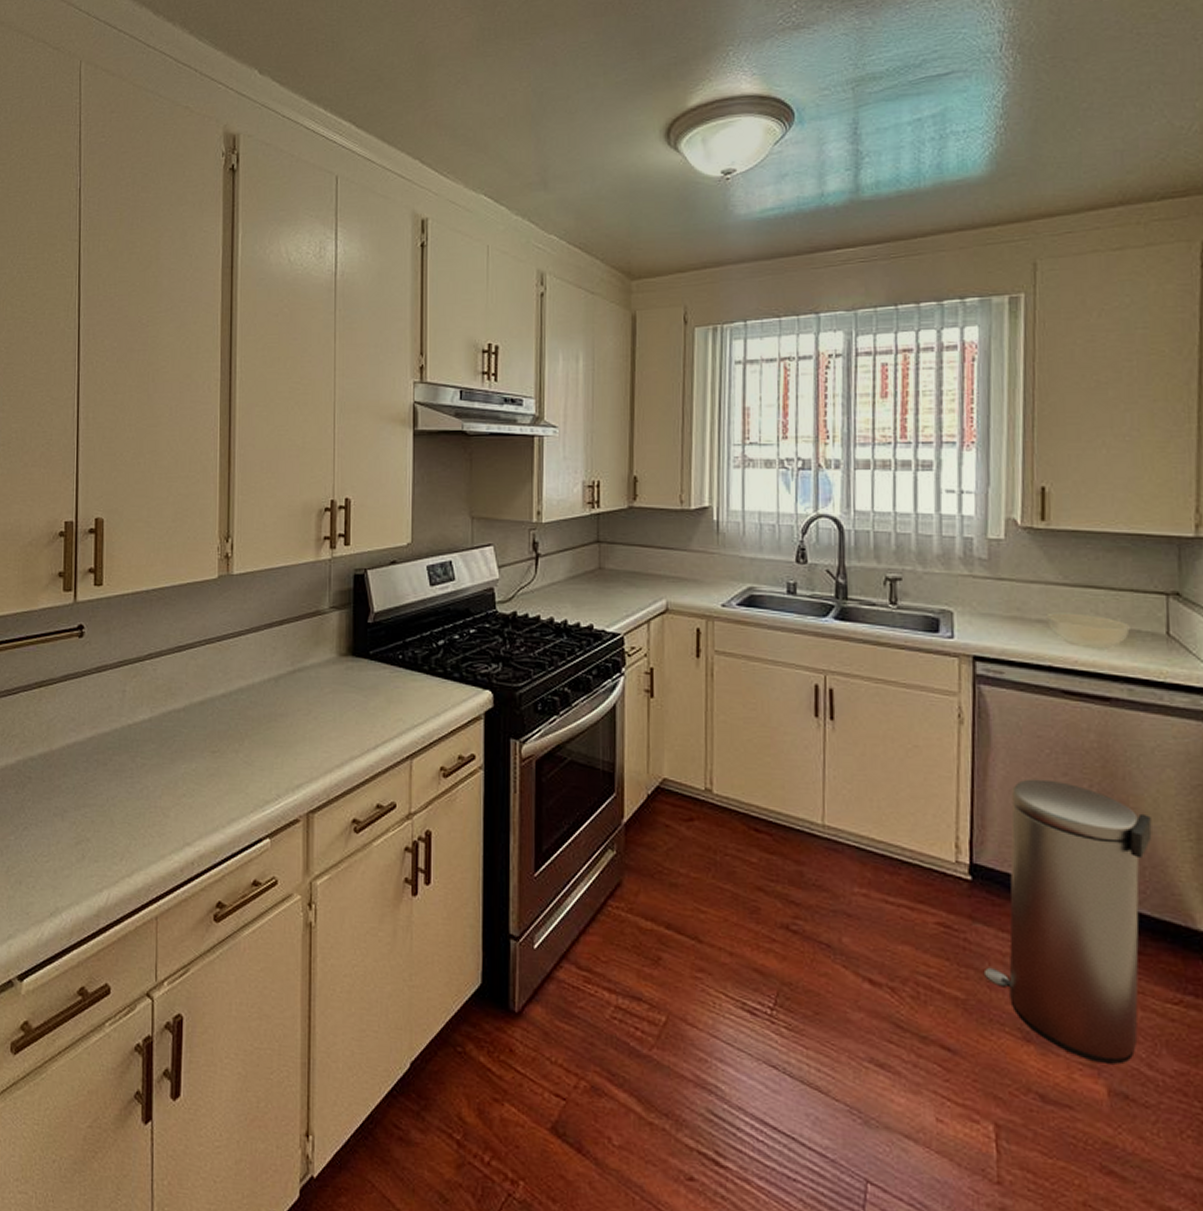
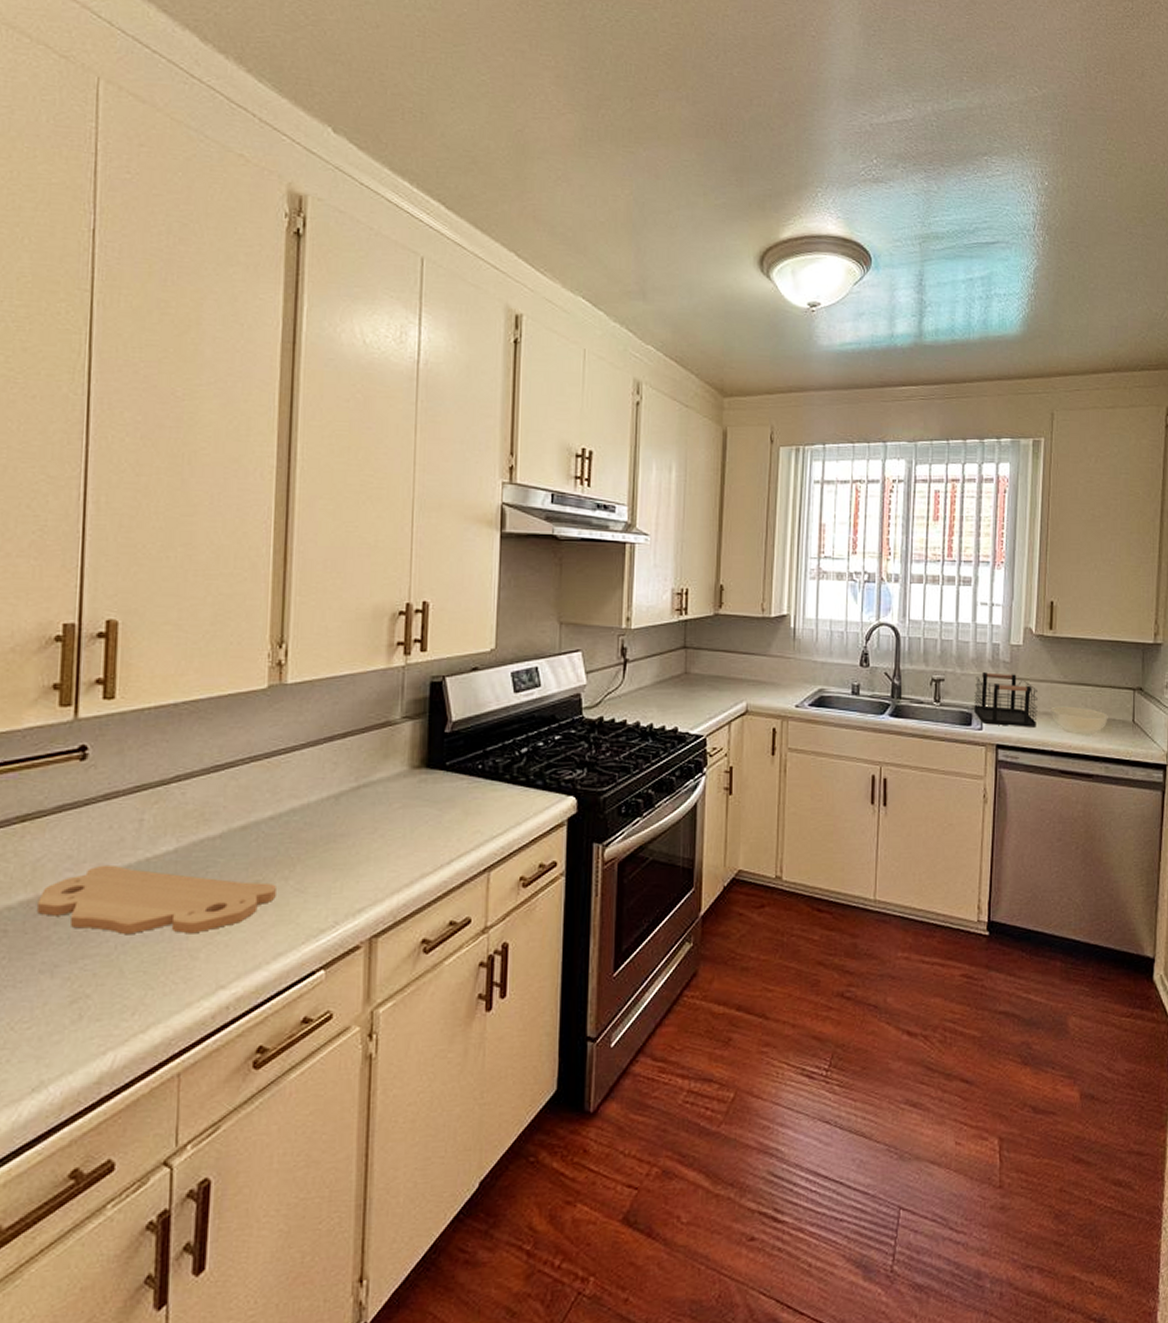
cutting board: none [51,727,229,794] -> present [37,864,276,935]
dish rack: none [941,571,1029,637] -> present [974,672,1038,727]
pedal bin: present [983,778,1152,1065] -> none [995,845,1117,1073]

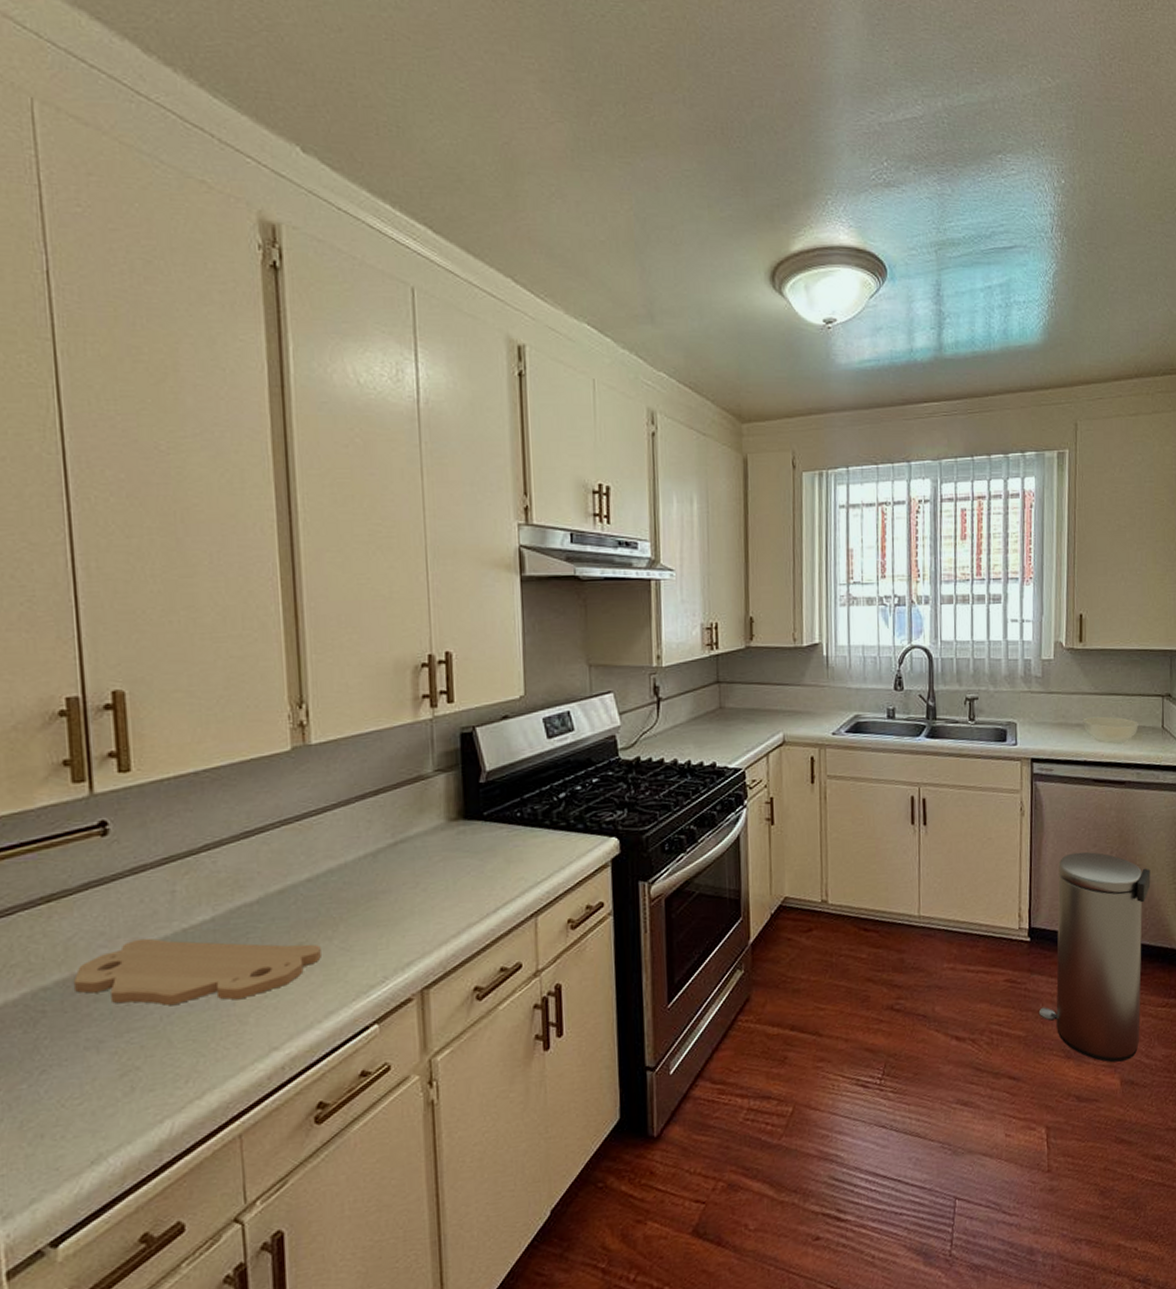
dish rack: present [974,672,1038,727] -> none [1008,688,1070,740]
pedal bin: none [995,845,1117,1073] -> present [1038,851,1151,1063]

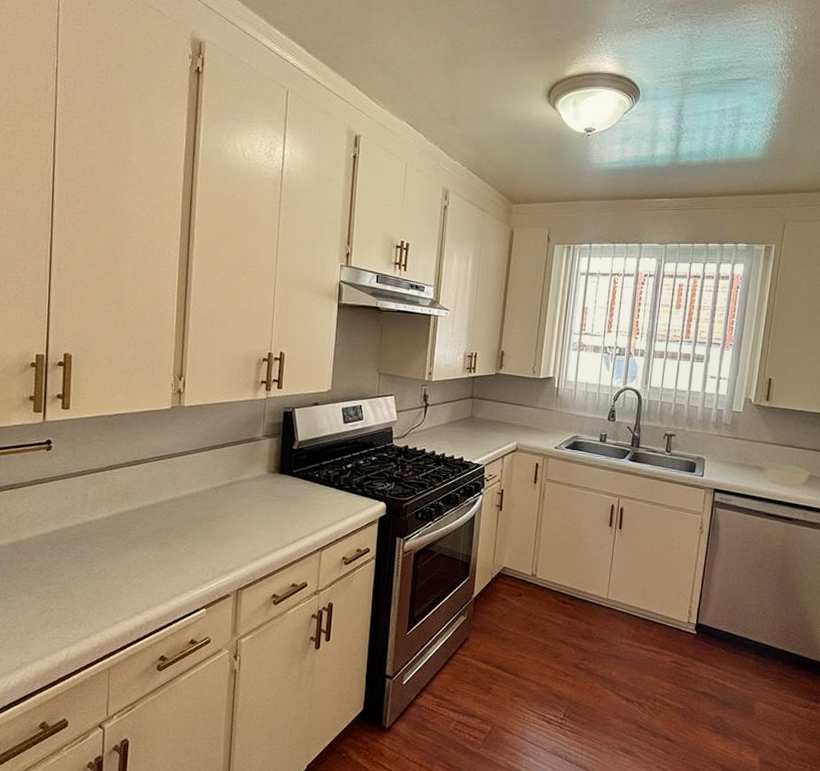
cutting board: present [74,938,321,1006] -> none [20,523,174,576]
pedal bin: present [1038,851,1151,1063] -> none [696,569,806,745]

